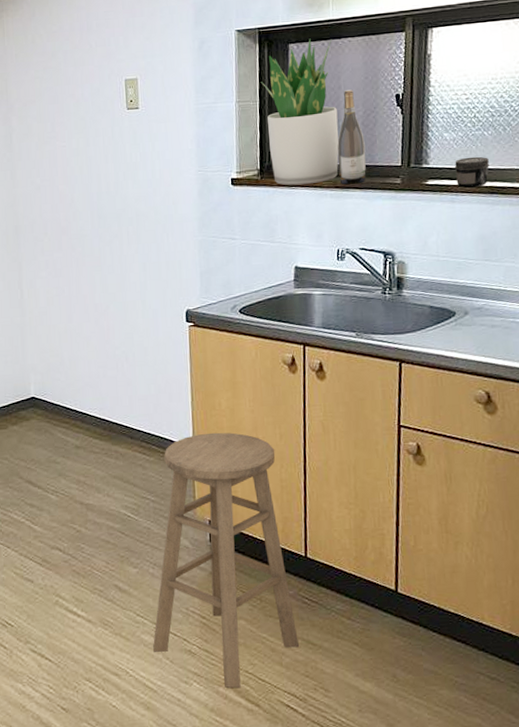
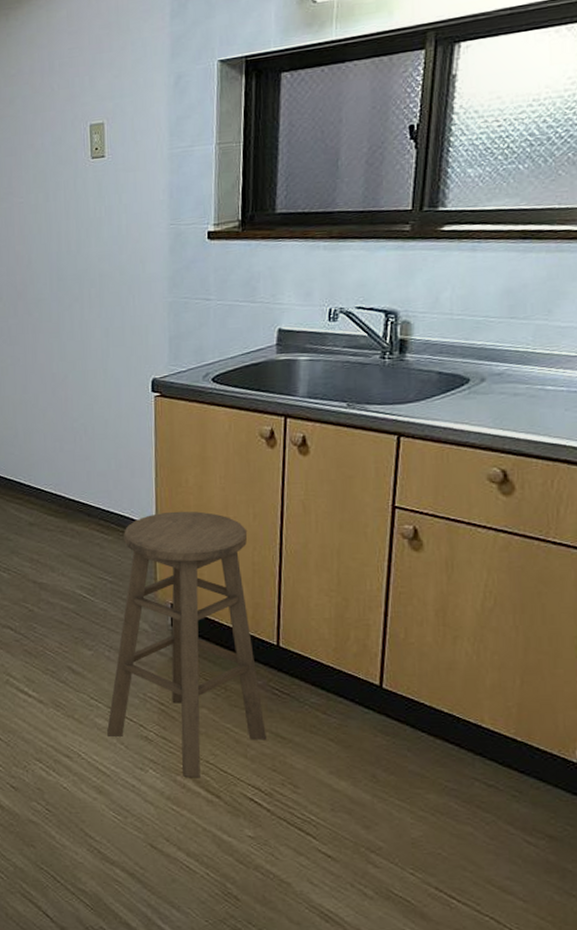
planter: present [261,38,339,186] -> none [247,63,337,238]
wine bottle: present [337,89,366,186] -> none [334,122,369,235]
jar: present [454,156,489,188] -> none [478,195,523,233]

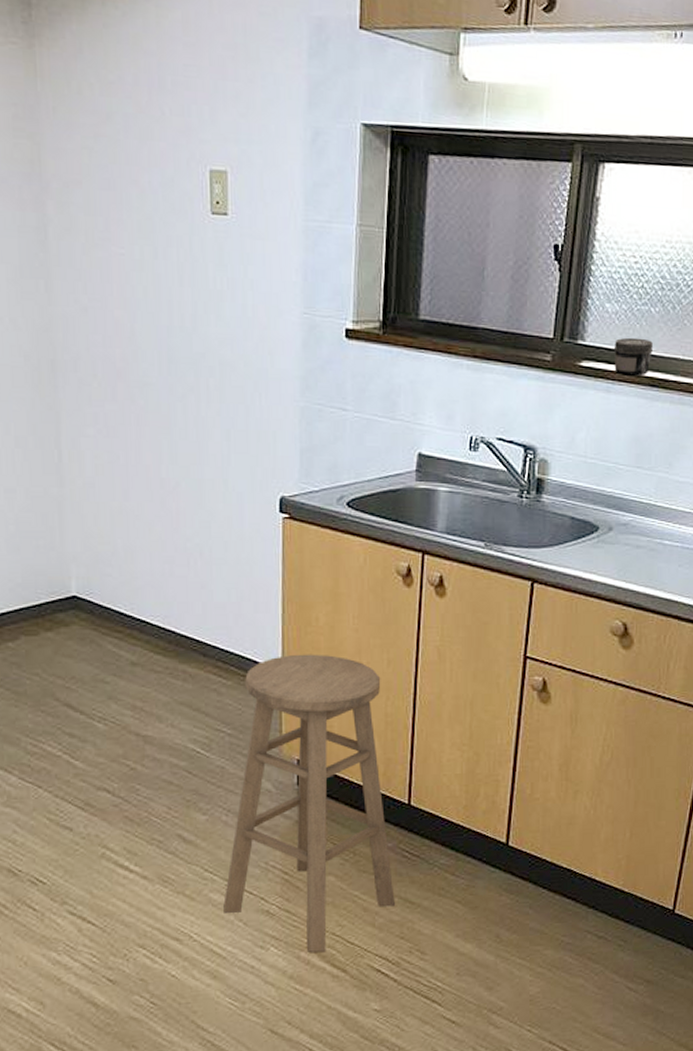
jar: none [478,195,523,233] -> present [613,337,653,376]

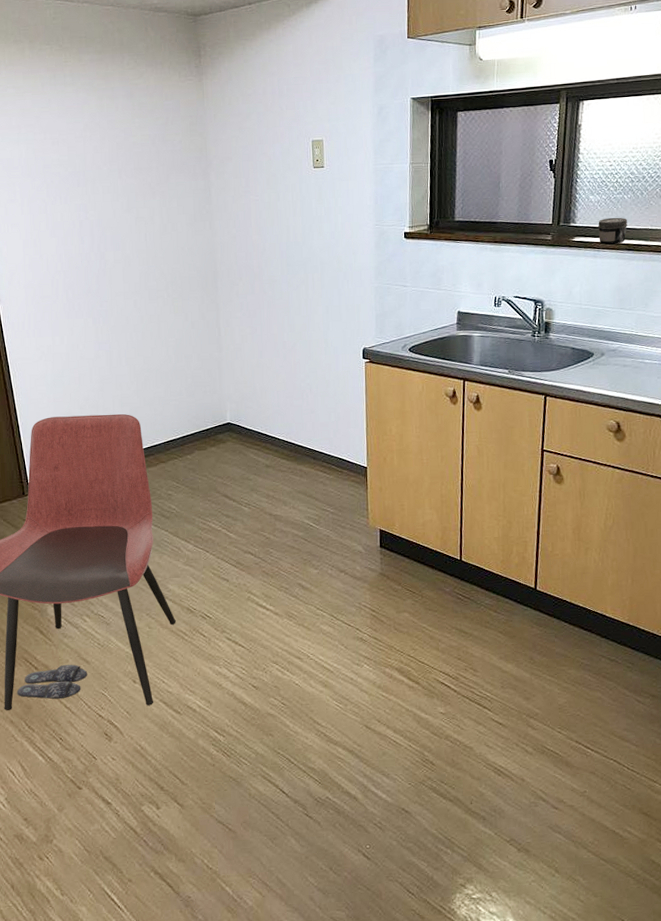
bar stool: present [223,654,395,952] -> none [330,454,453,669]

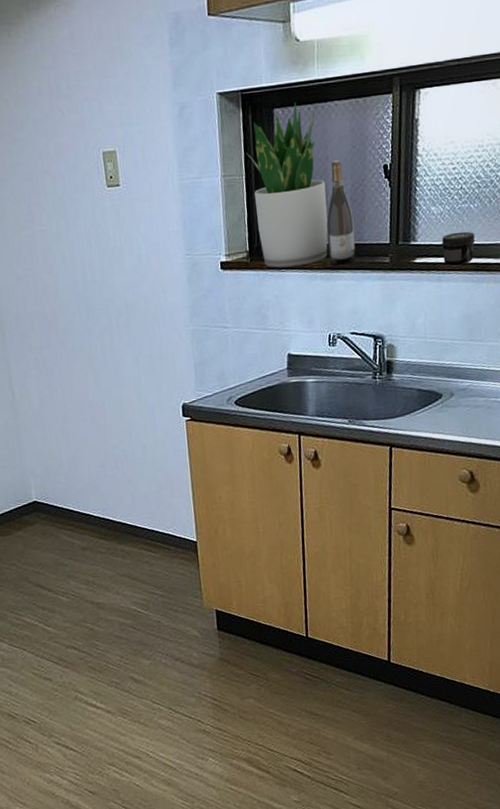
planter: none [432,107,499,240] -> present [247,102,328,269]
wine bottle: none [497,155,522,241] -> present [326,160,356,266]

